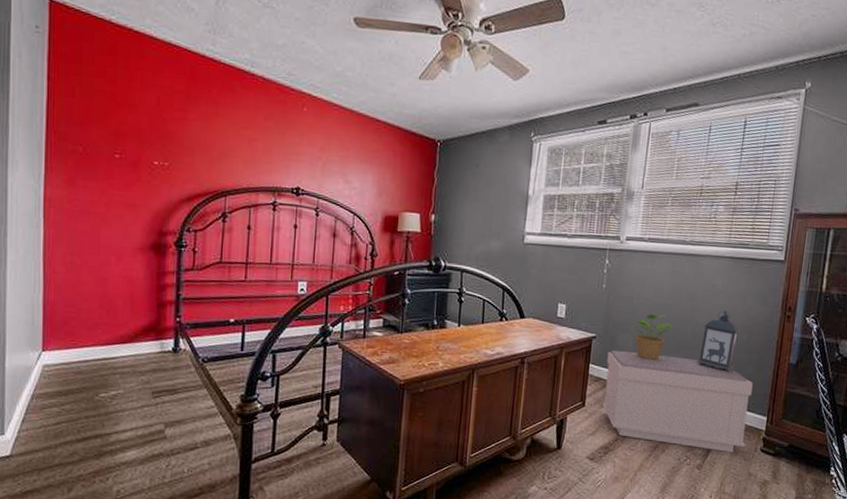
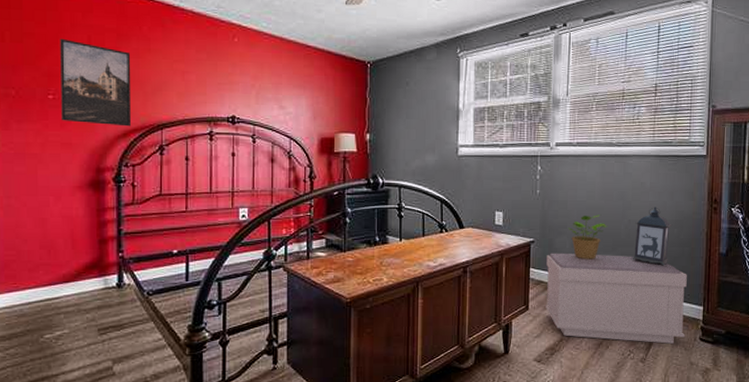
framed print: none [127,97,199,191] -> present [60,38,132,127]

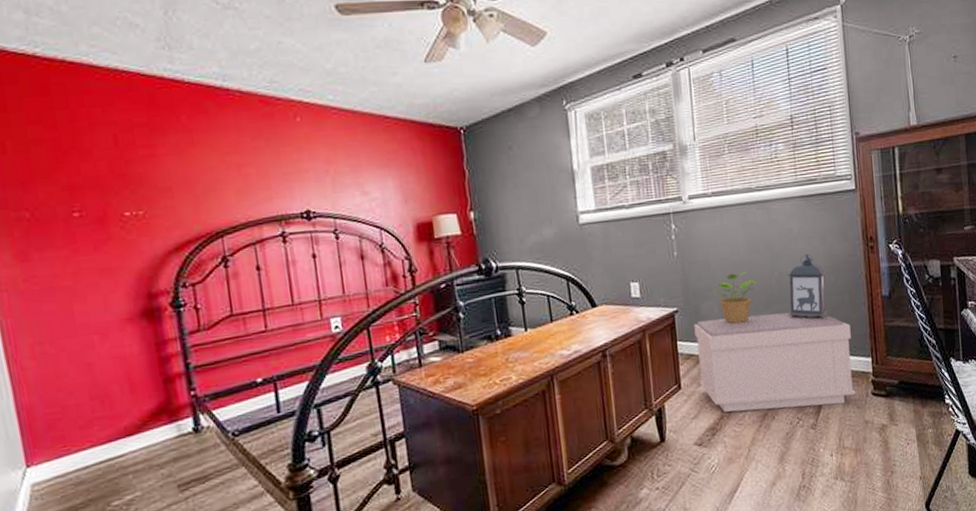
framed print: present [60,38,132,127] -> none [78,141,184,242]

